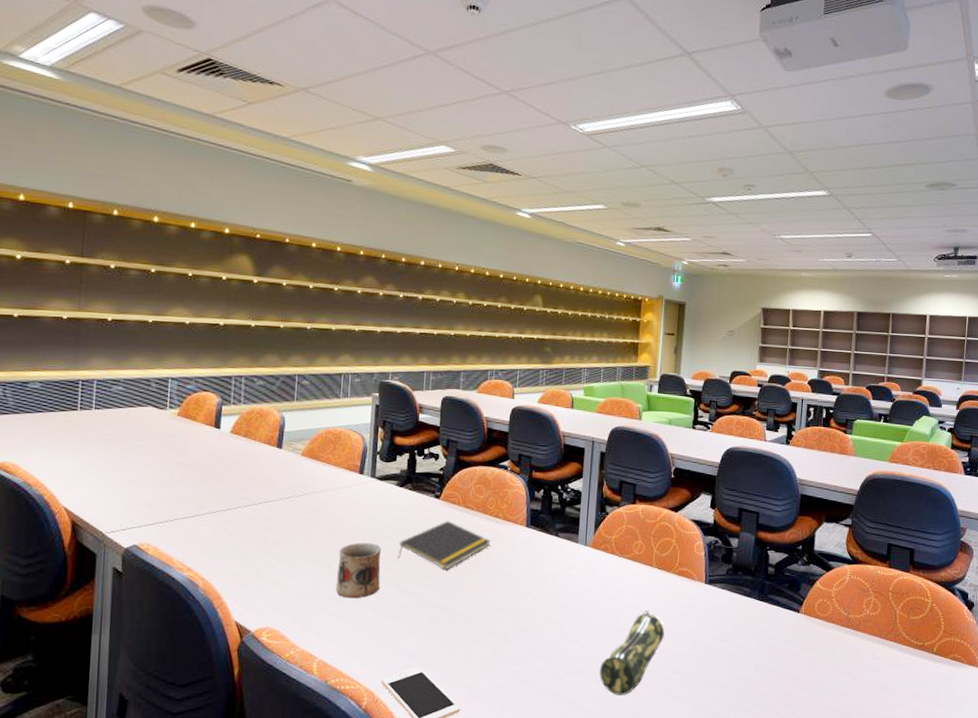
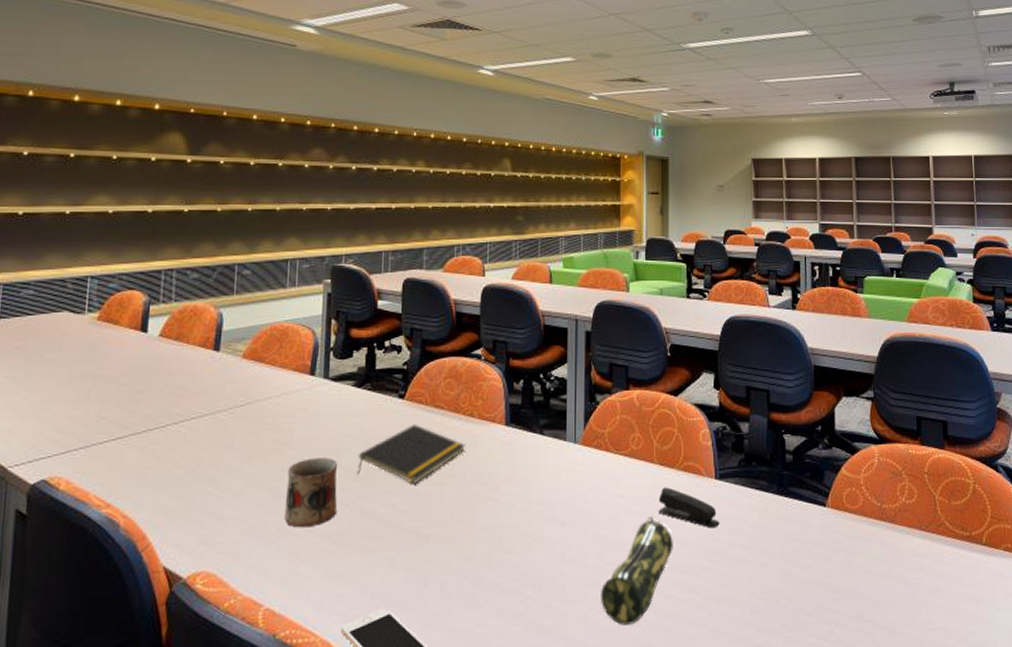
stapler: none [653,587,706,624] -> present [658,487,720,529]

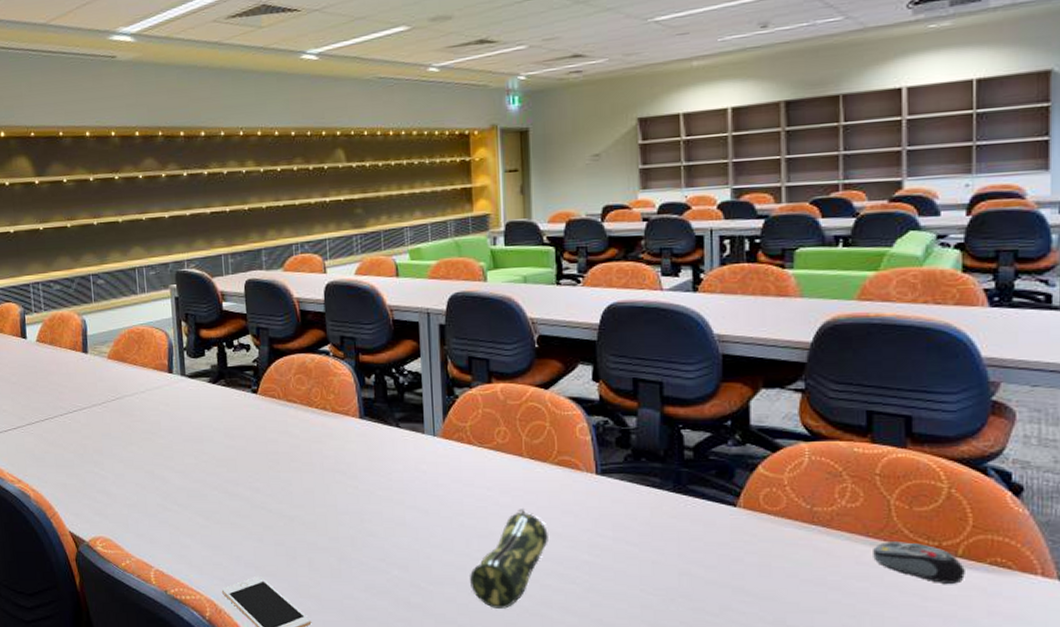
mug: present [284,458,338,528] -> none [159,446,206,505]
notepad: present [357,425,465,484] -> none [220,417,321,470]
stapler: present [658,487,720,529] -> none [529,481,602,523]
computer mouse: none [925,533,988,570] -> present [873,541,965,584]

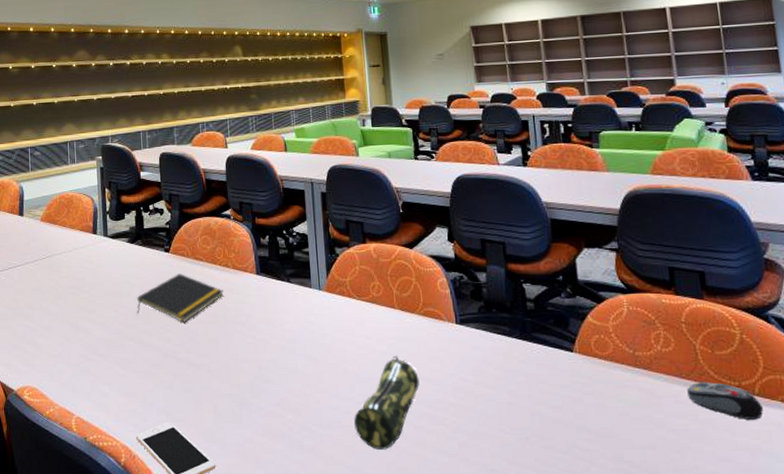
notepad: none [220,417,321,470] -> present [136,274,224,322]

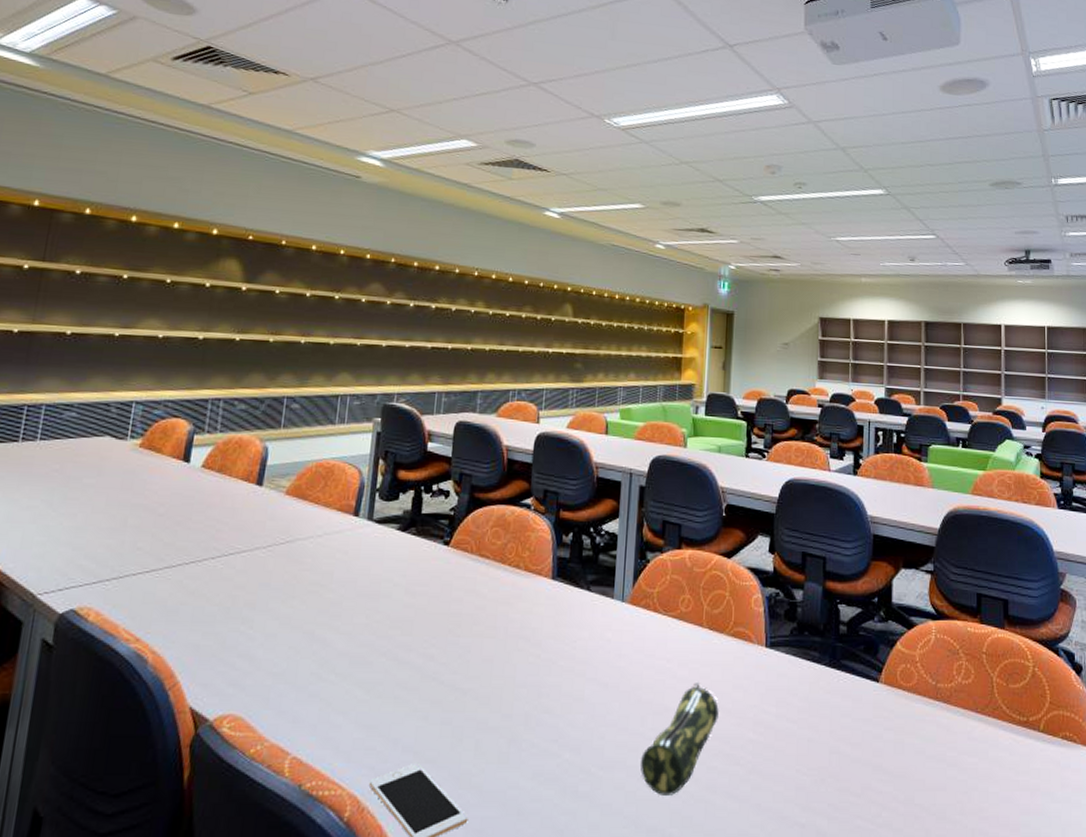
notepad: present [136,274,224,322] -> none [396,573,509,635]
computer mouse: present [687,382,763,420] -> none [981,717,1045,757]

